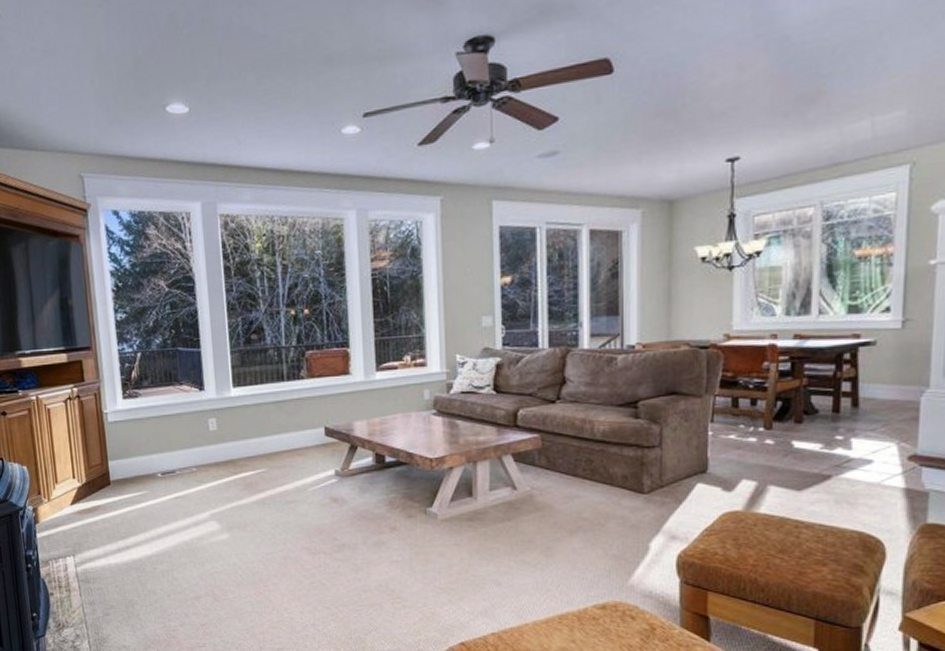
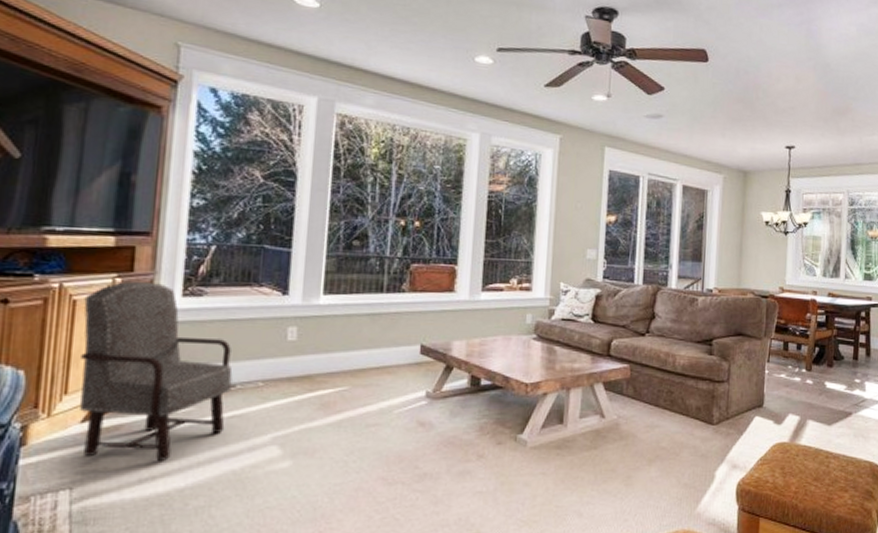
armchair: none [55,389,173,534] -> present [80,282,233,461]

